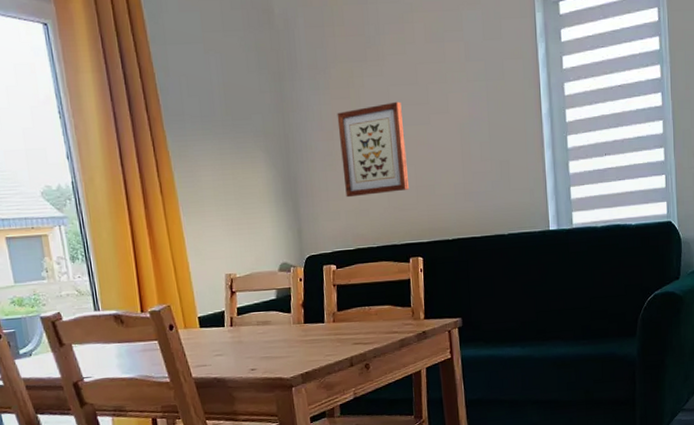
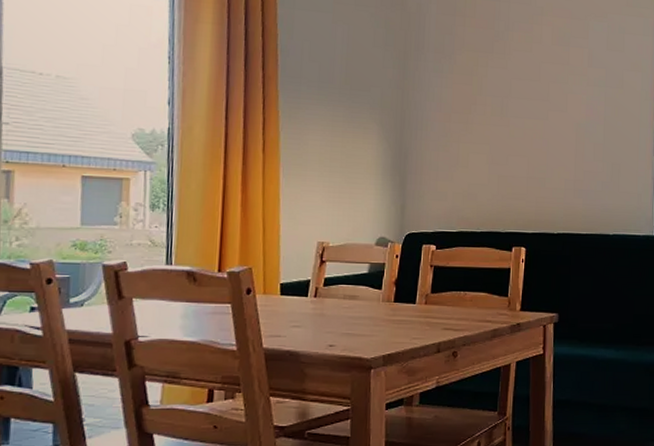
wall art: present [337,101,410,198] -> none [455,94,522,180]

